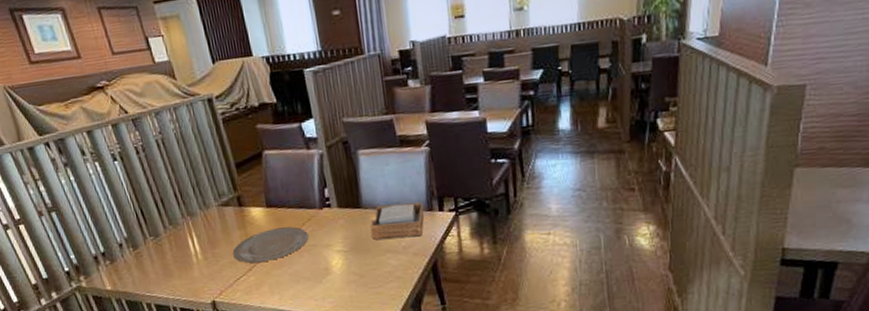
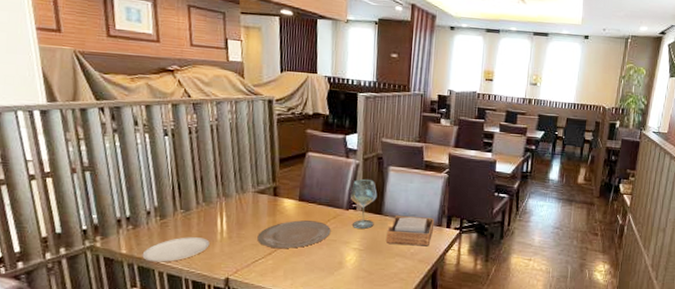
plate: none [126,262,188,295] -> present [142,237,210,263]
wine glass: none [320,169,355,228] -> present [350,178,378,229]

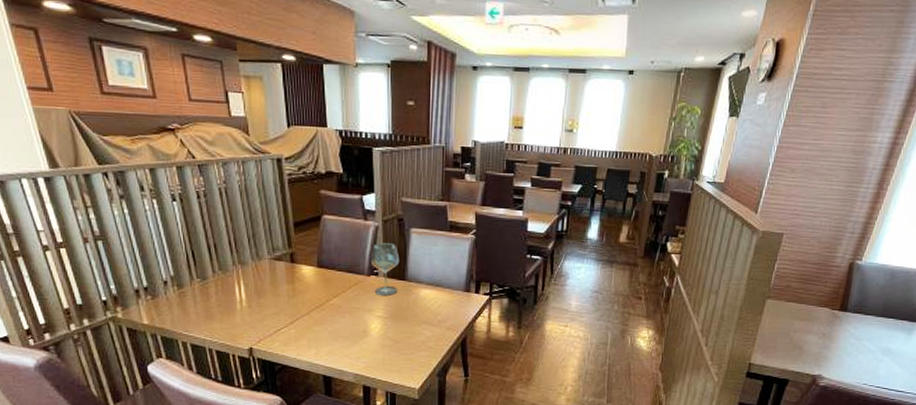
plate: present [142,237,210,263] -> none [164,306,230,333]
plate: present [257,220,331,249] -> none [278,288,353,318]
napkin holder: present [385,216,435,247] -> none [411,281,462,313]

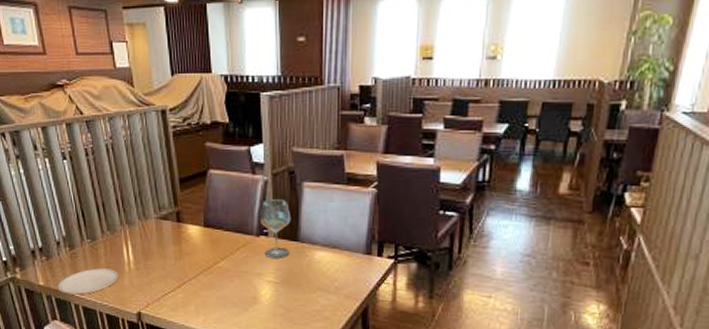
plate: none [164,306,230,333] -> present [58,268,119,295]

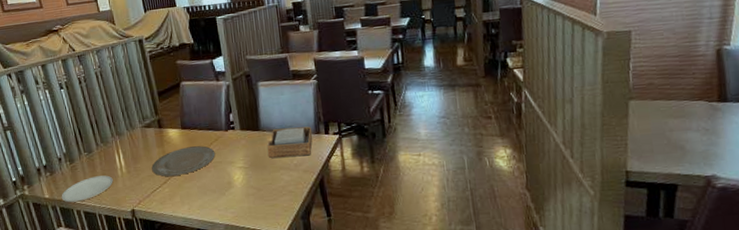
plate: none [165,249,242,282] -> present [152,146,215,177]
wine glass: present [260,198,291,258] -> none [226,98,254,148]
napkin holder: none [304,242,362,279] -> present [267,126,313,158]

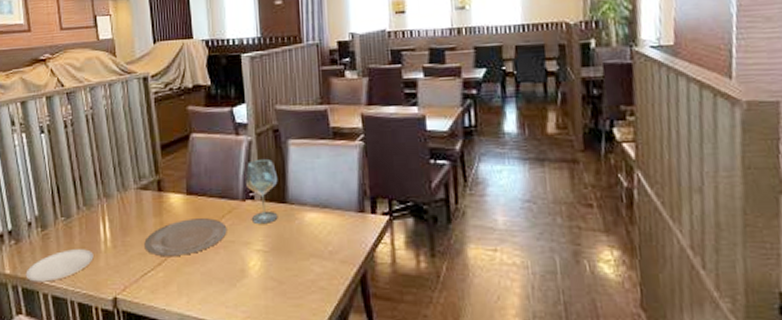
wine glass: none [226,98,254,148] -> present [245,158,278,224]
napkin holder: present [267,126,313,158] -> none [294,202,355,242]

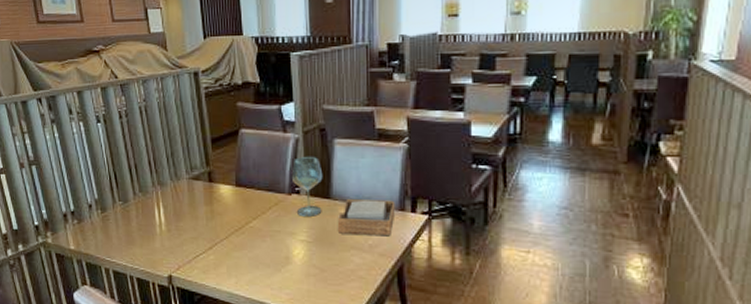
plate: present [26,249,94,282] -> none [88,231,150,259]
plate: present [144,218,227,257] -> none [196,209,274,243]
napkin holder: none [294,202,355,242] -> present [337,199,396,237]

